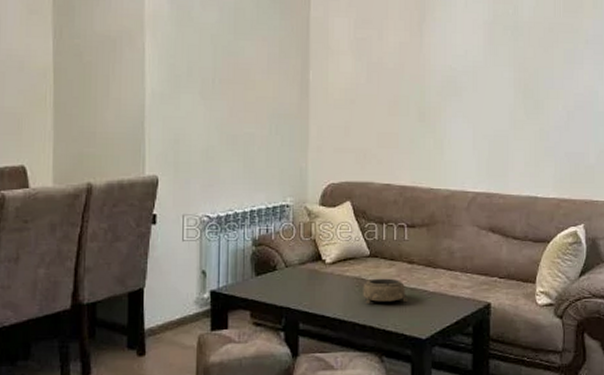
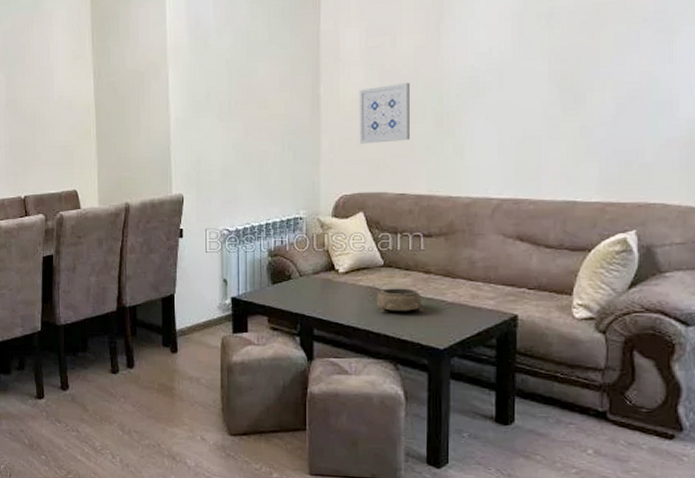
wall art: none [347,76,396,133] -> present [359,82,411,144]

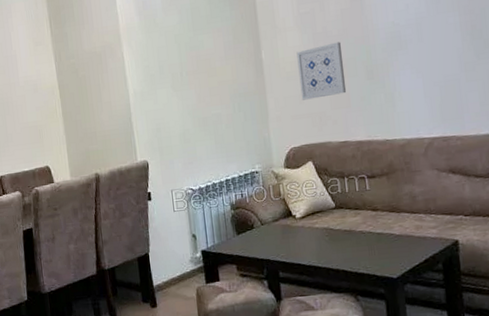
decorative bowl: present [376,288,424,312] -> none [332,226,376,250]

